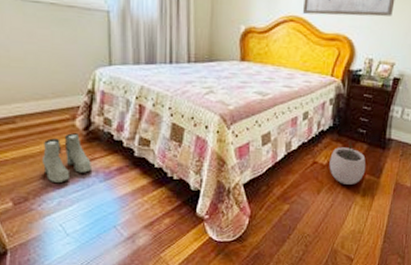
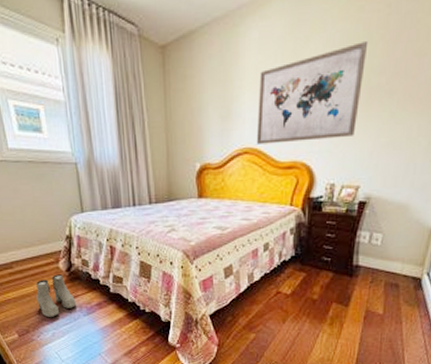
plant pot: present [329,142,366,185] -> none [293,271,333,313]

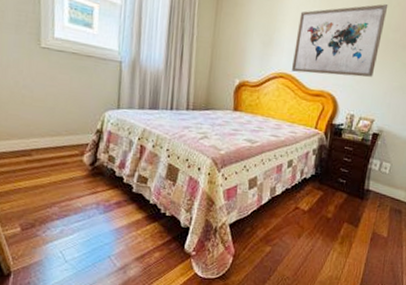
boots: present [36,274,76,318] -> none [50,167,94,213]

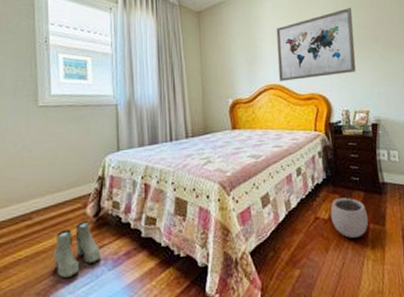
boots: none [50,167,94,213] -> present [53,221,100,279]
plant pot: none [310,190,345,232] -> present [330,192,369,238]

